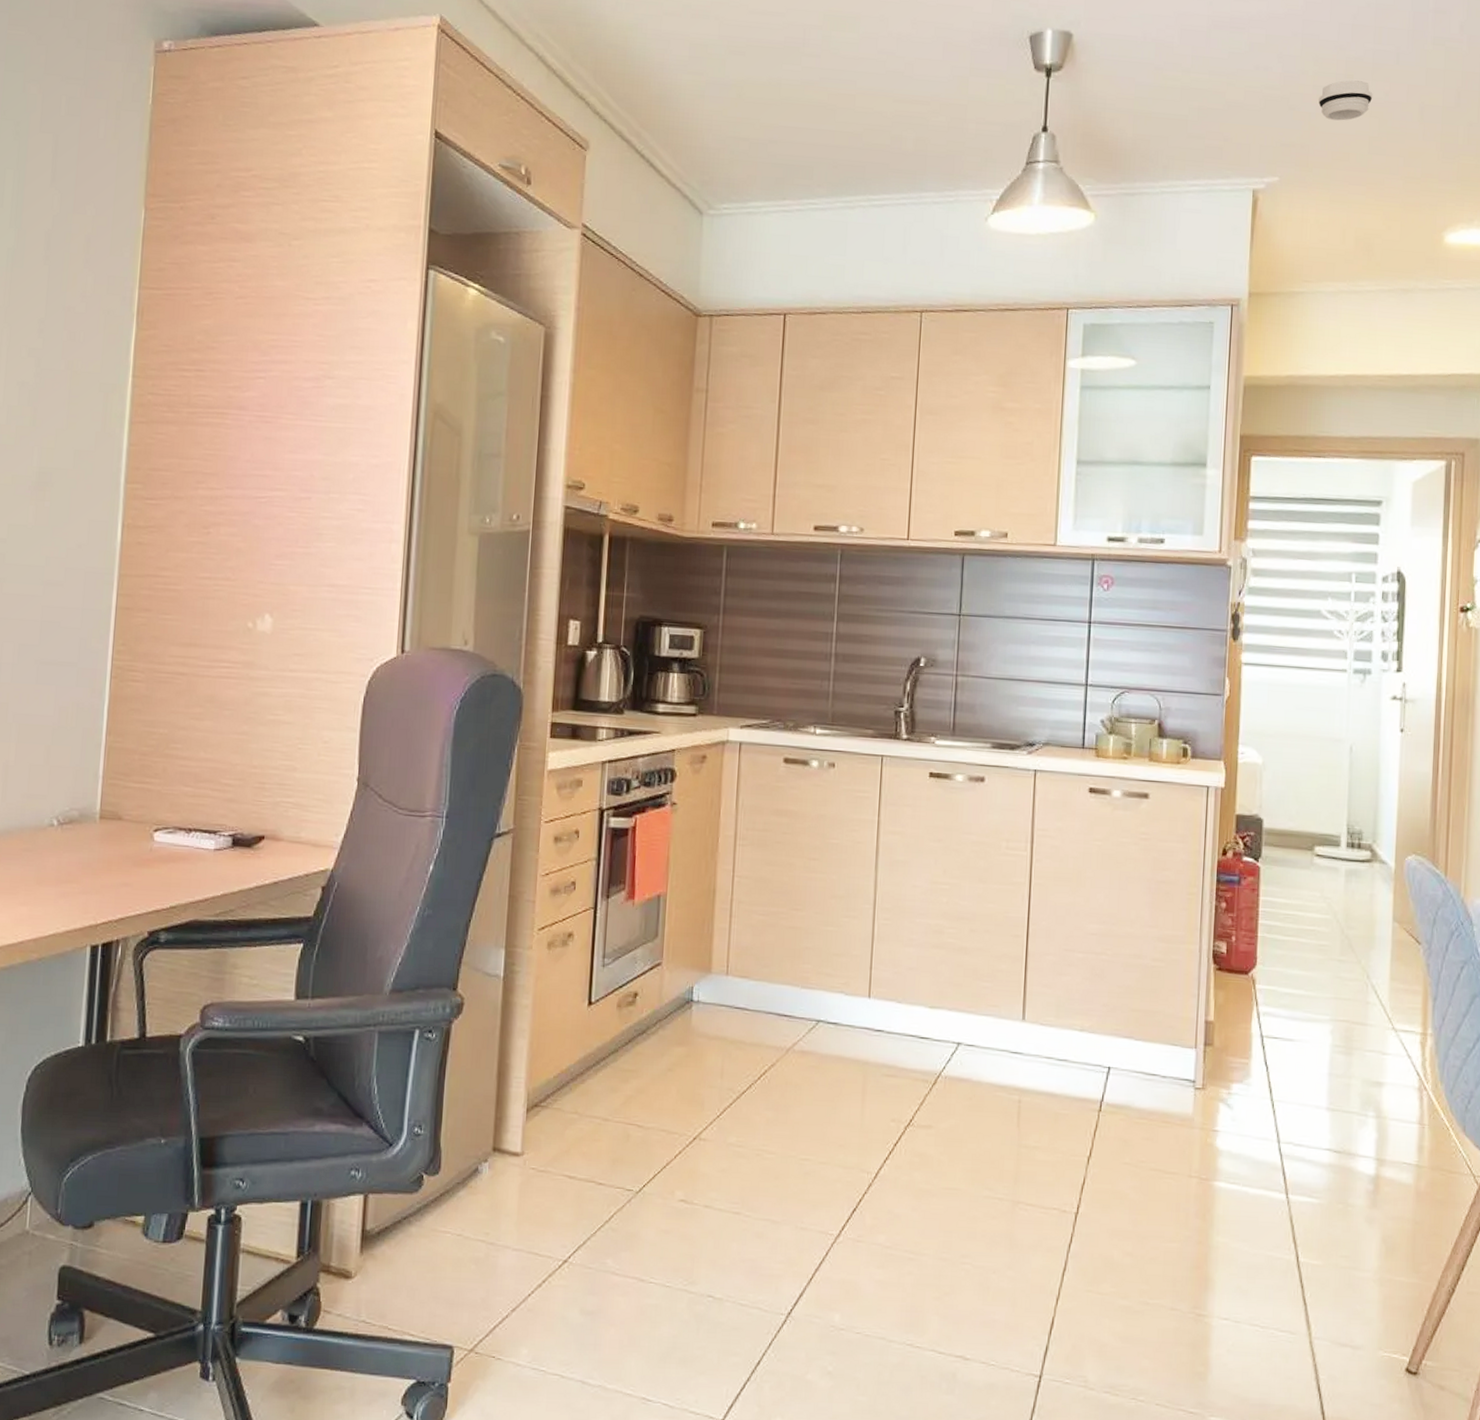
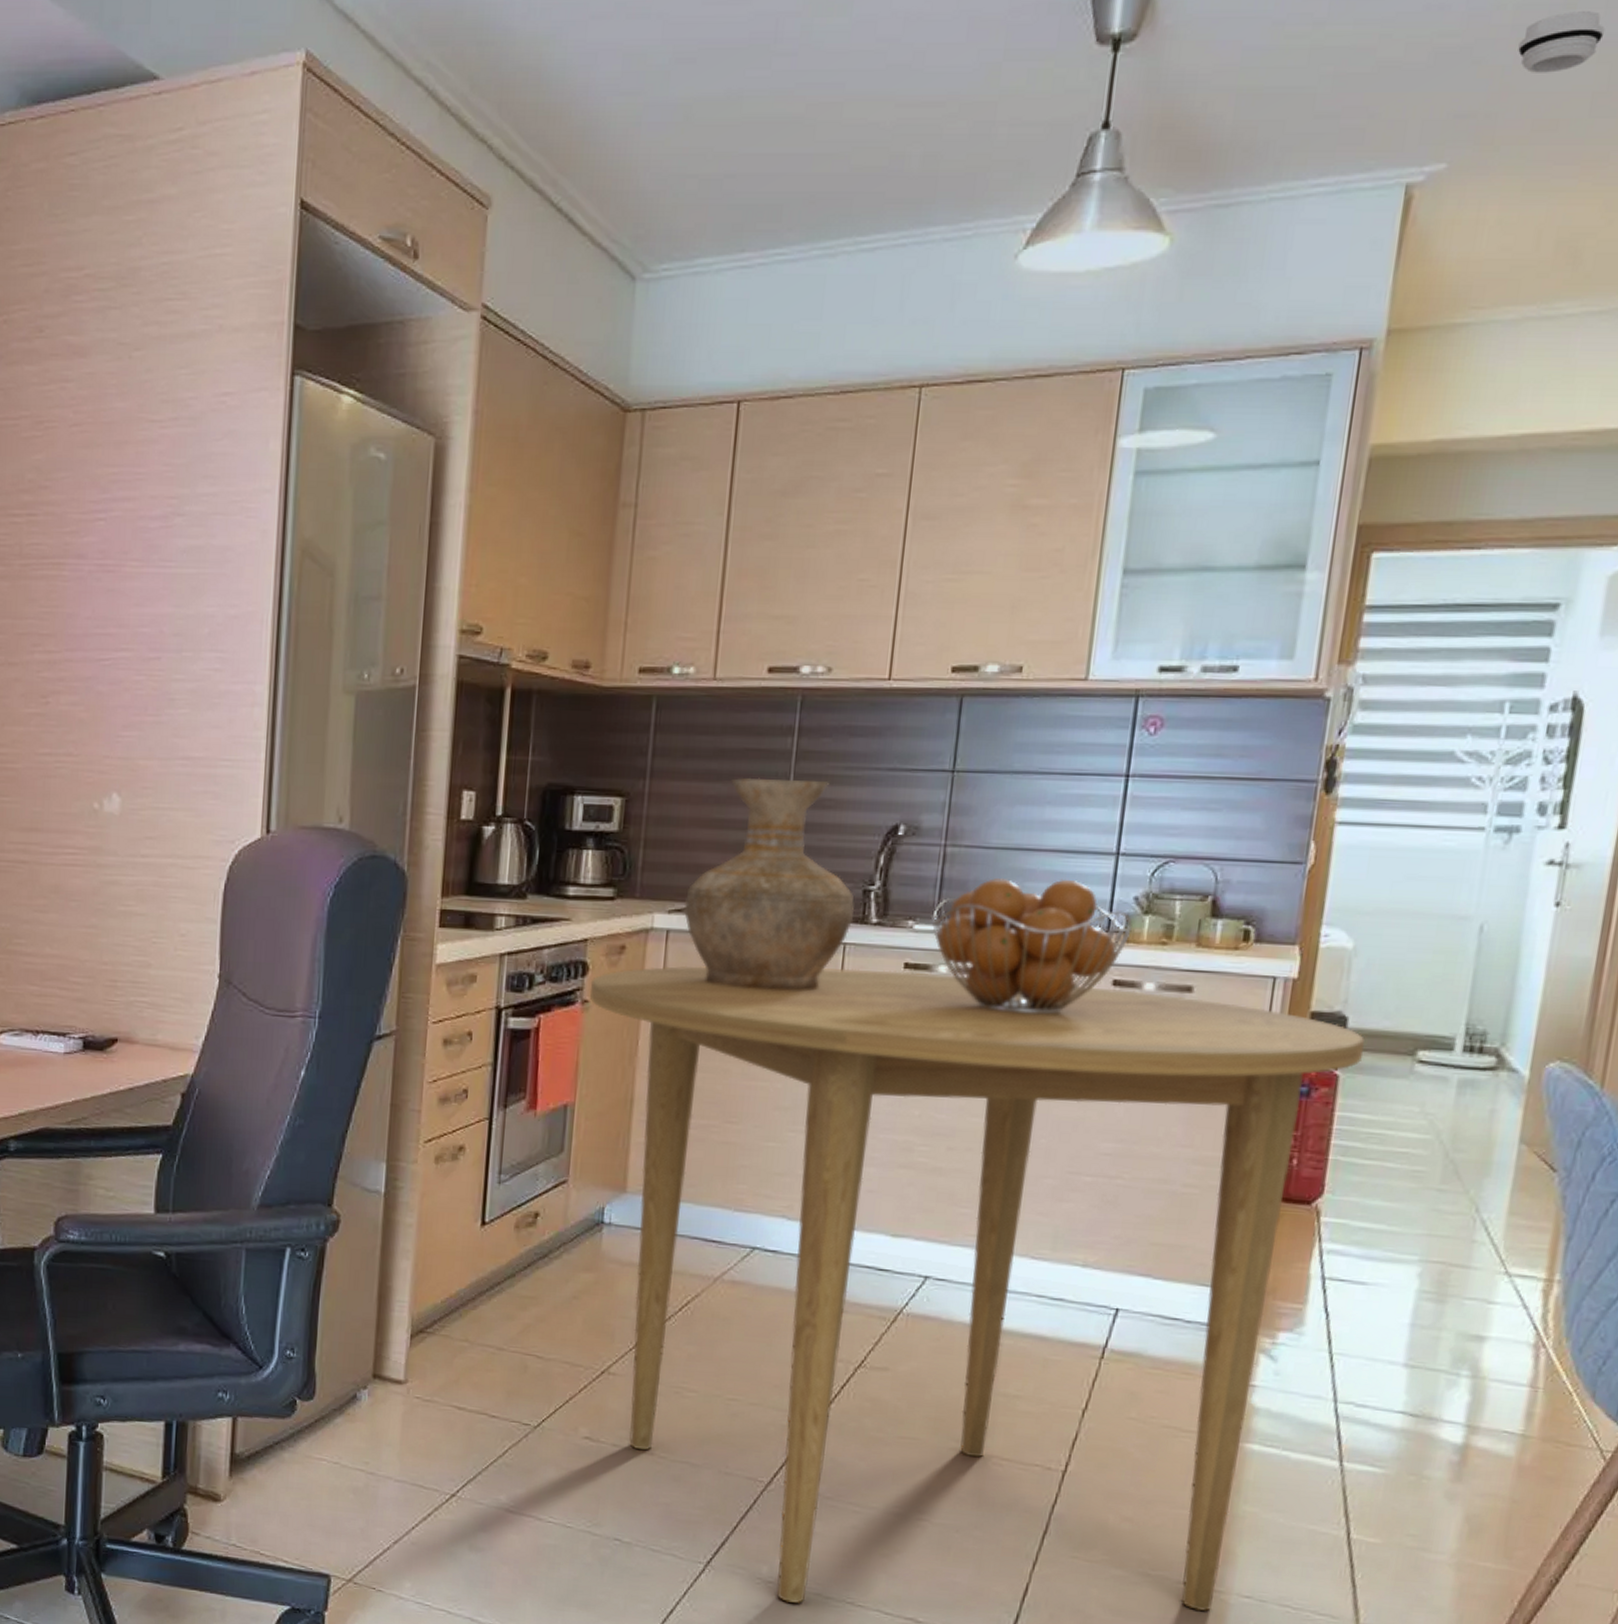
dining table: none [678,773,1277,1348] -> present [590,965,1365,1612]
vase: none [753,616,889,796] -> present [684,778,855,992]
fruit basket: none [949,703,1102,817] -> present [931,878,1134,1015]

